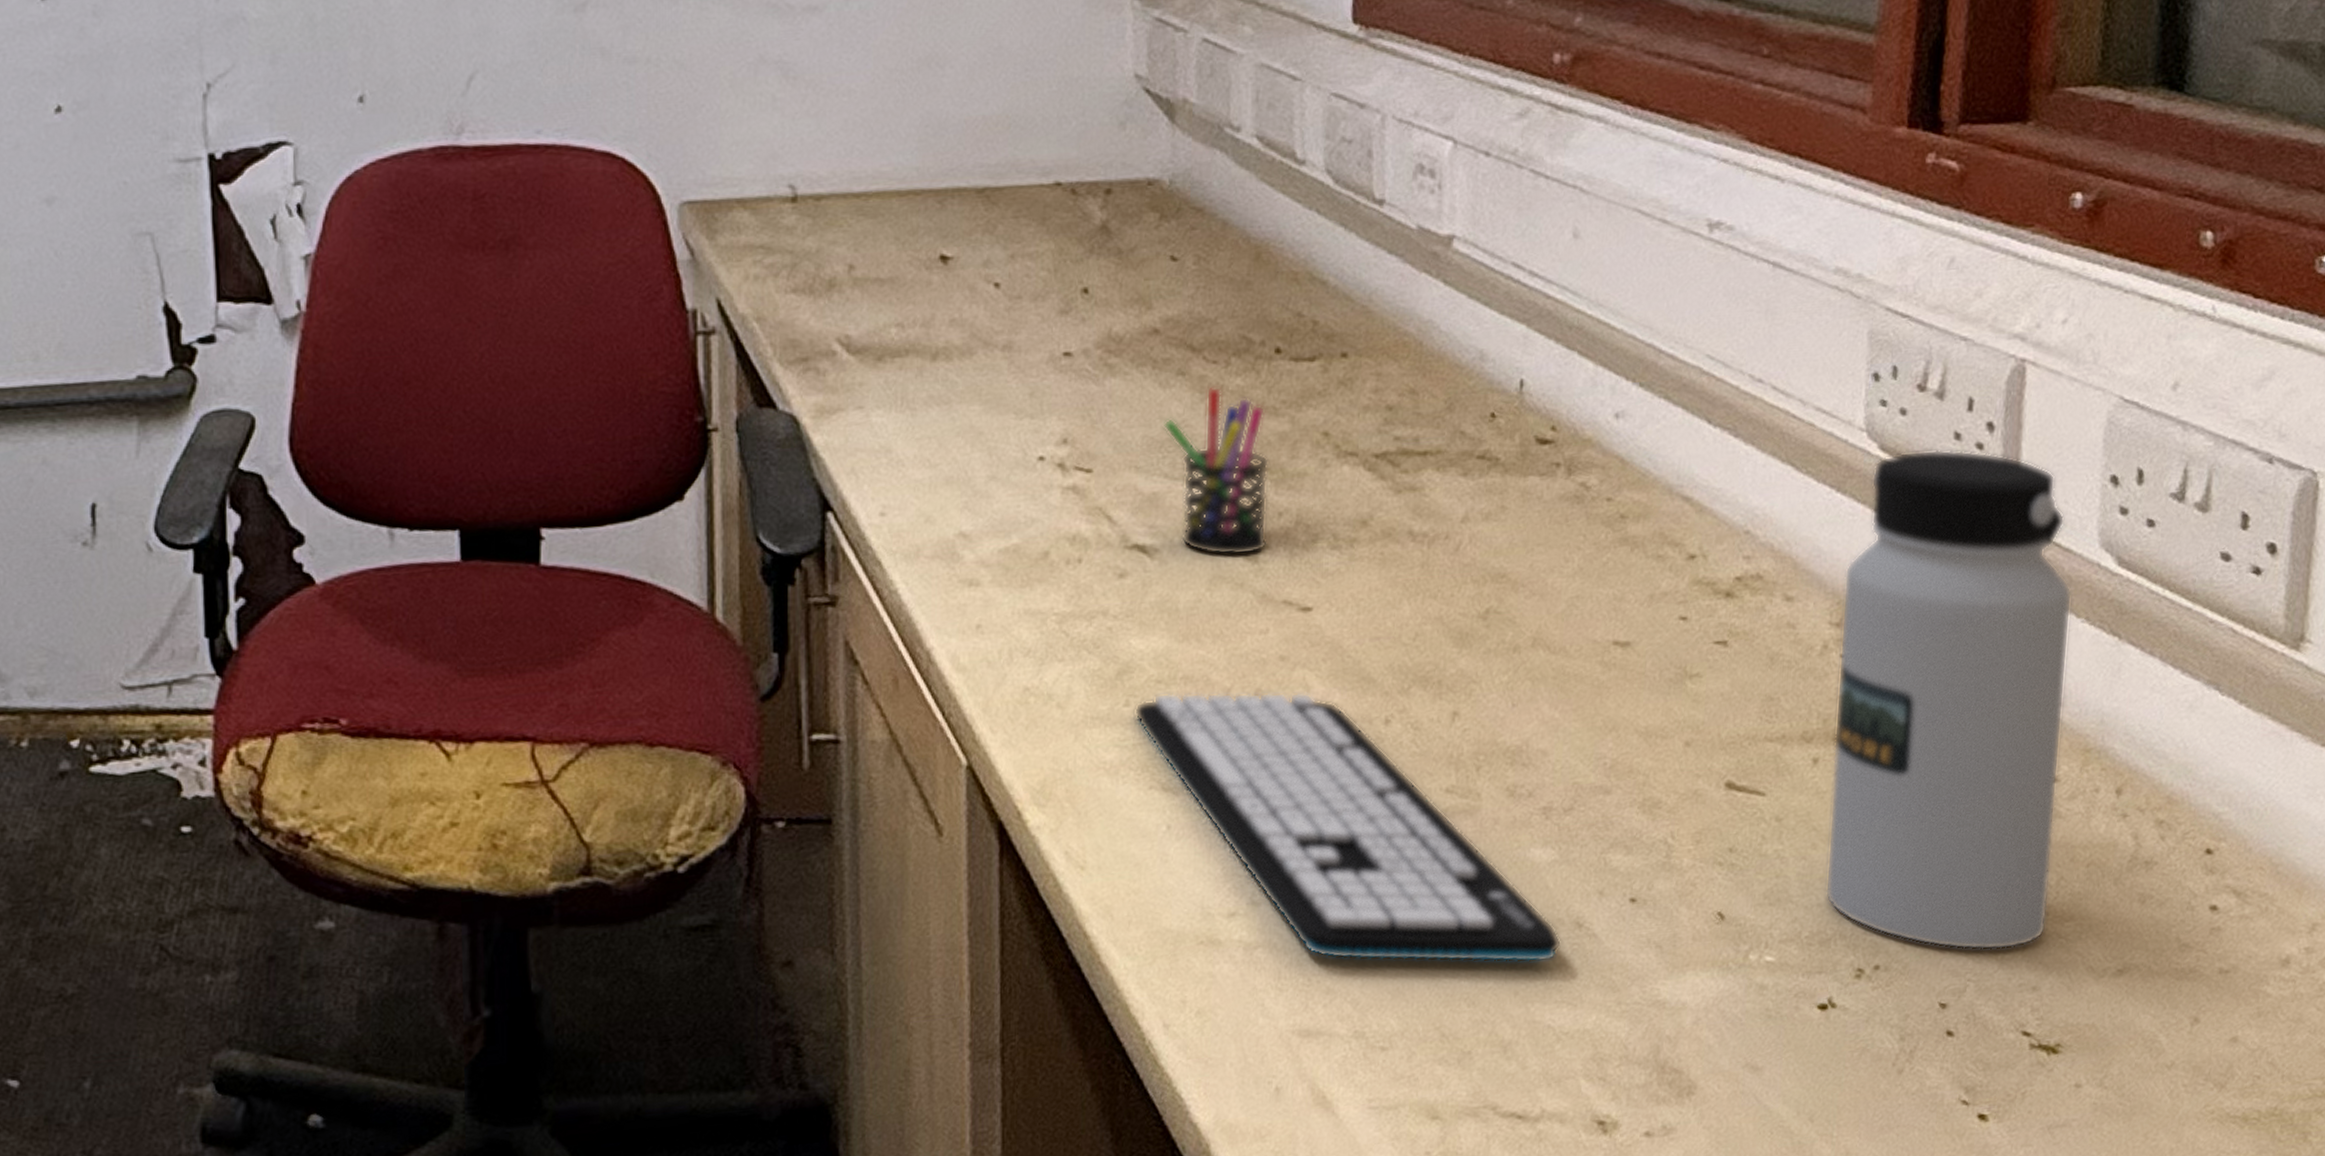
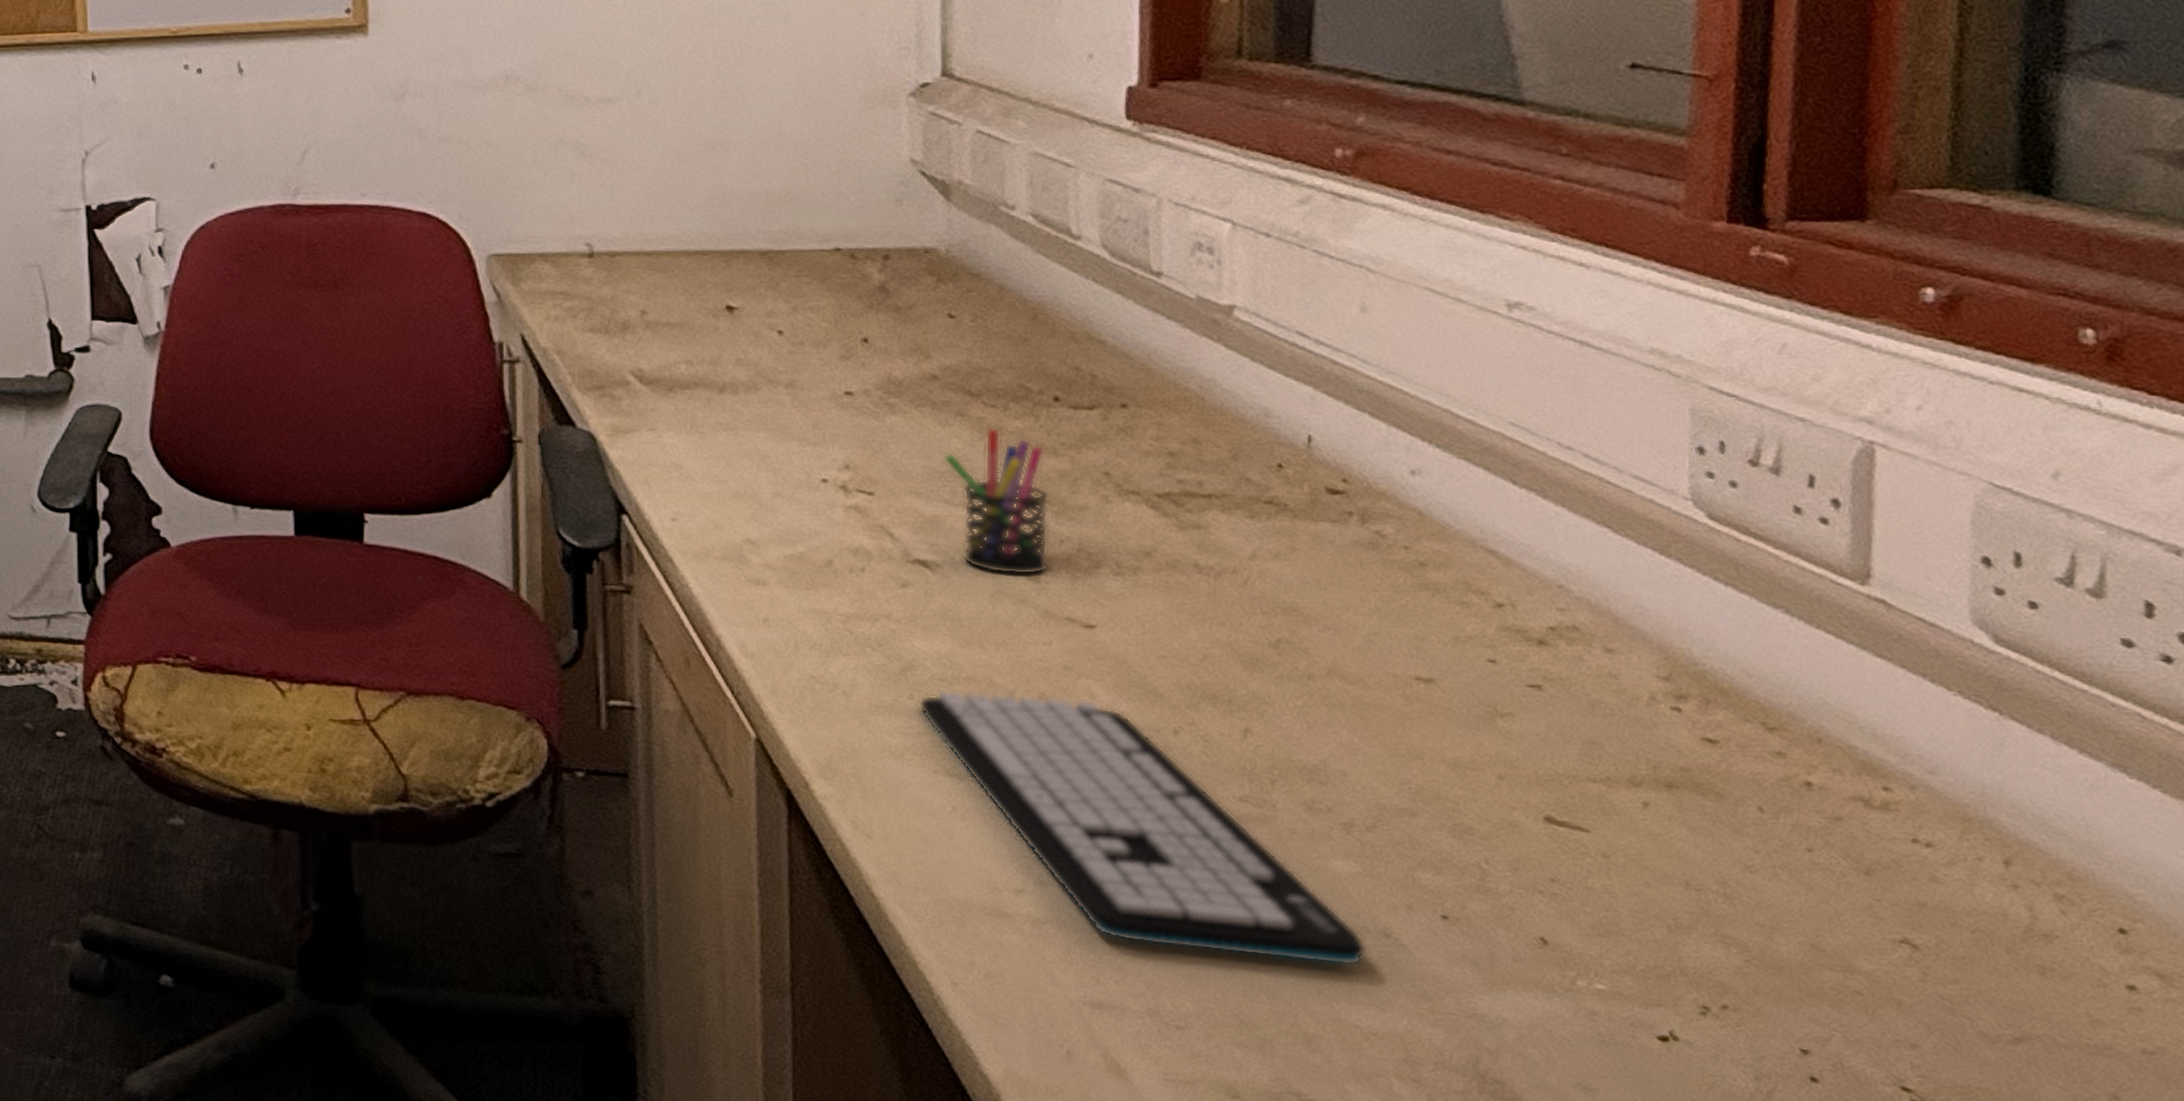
water bottle: present [1825,449,2073,951] -> none [1661,521,1941,1004]

